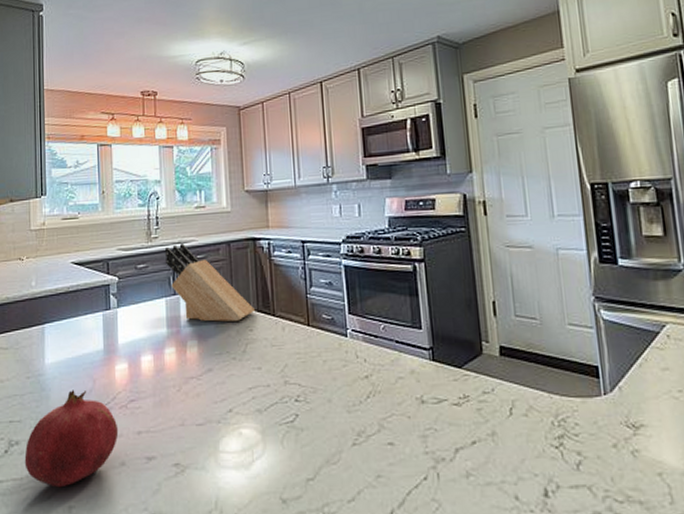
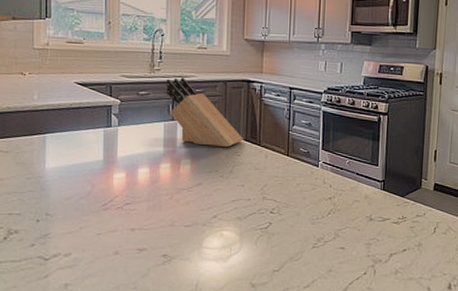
fruit: present [24,390,119,488] -> none [23,191,114,269]

